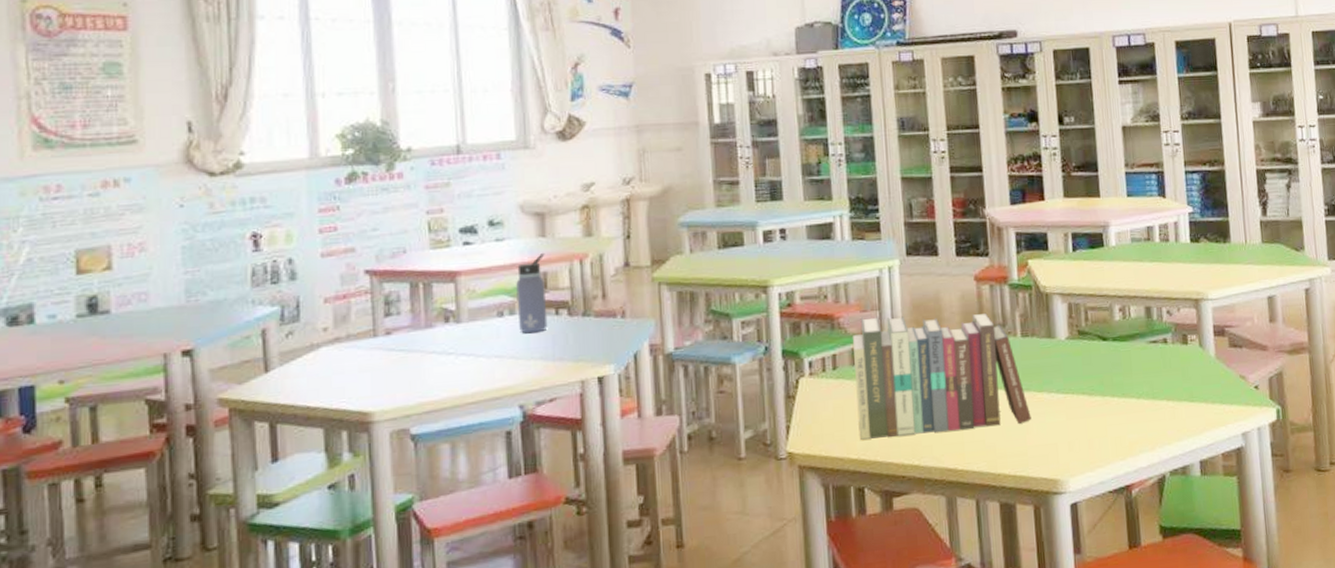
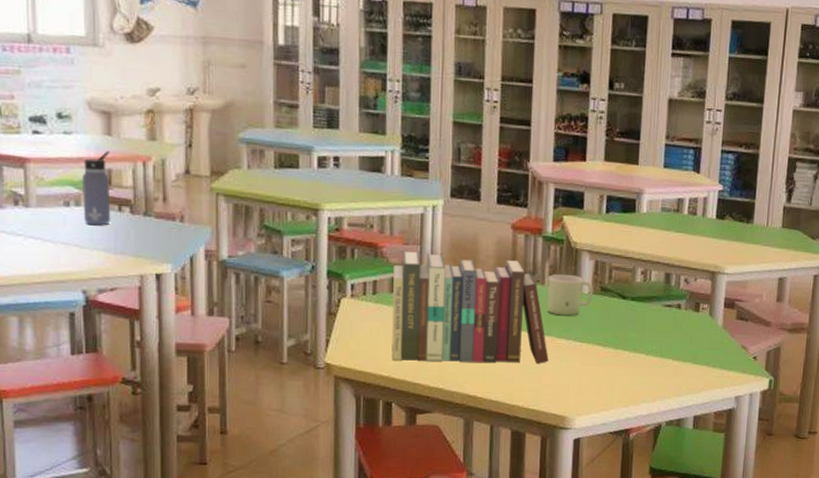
mug: none [1018,322,1072,368] -> present [546,274,594,316]

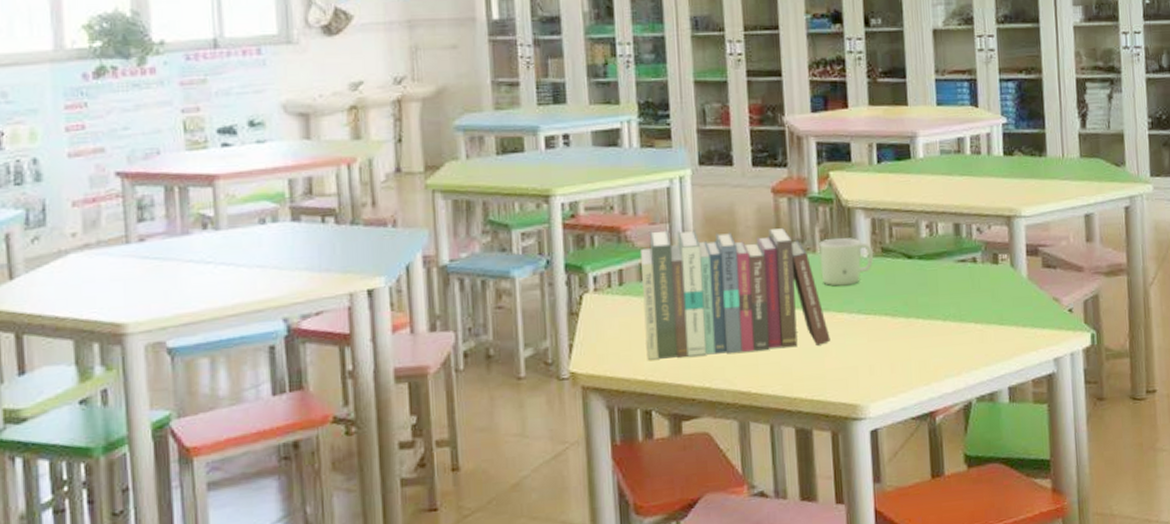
water bottle: present [82,151,111,226] -> none [279,157,313,242]

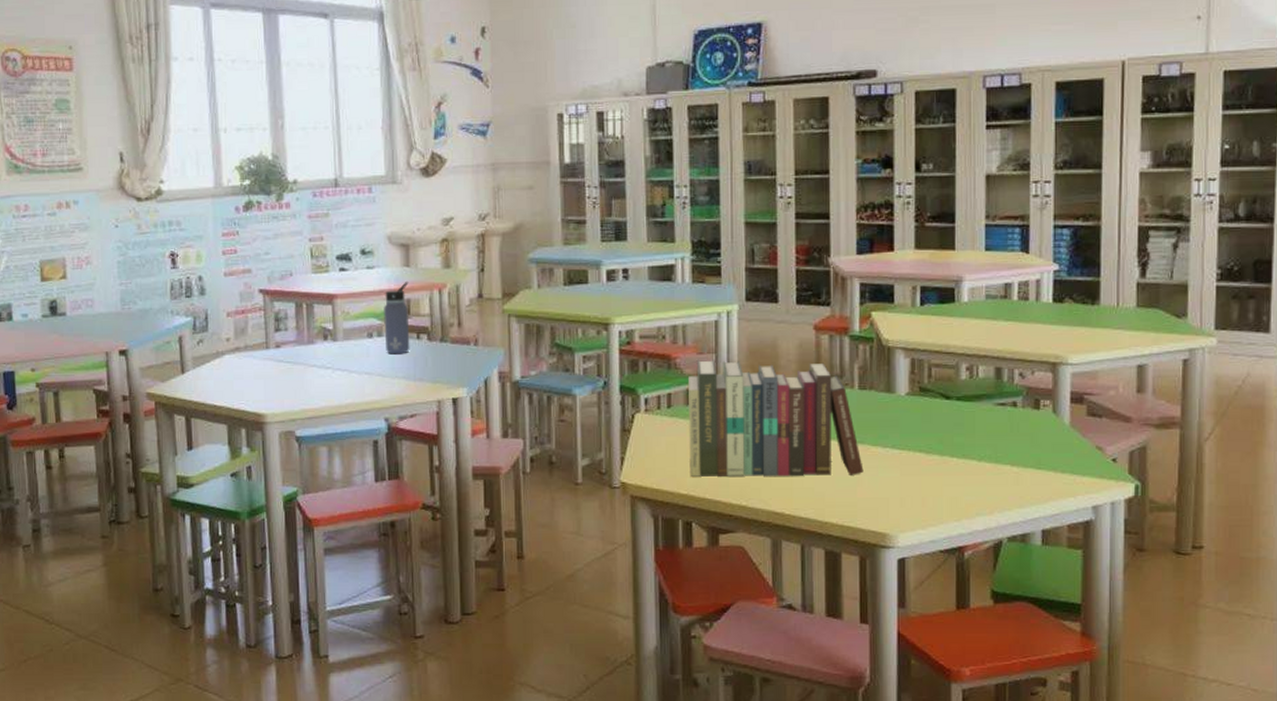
water bottle: none [279,157,313,242] -> present [384,282,410,354]
mug: present [818,238,874,286] -> none [856,376,912,421]

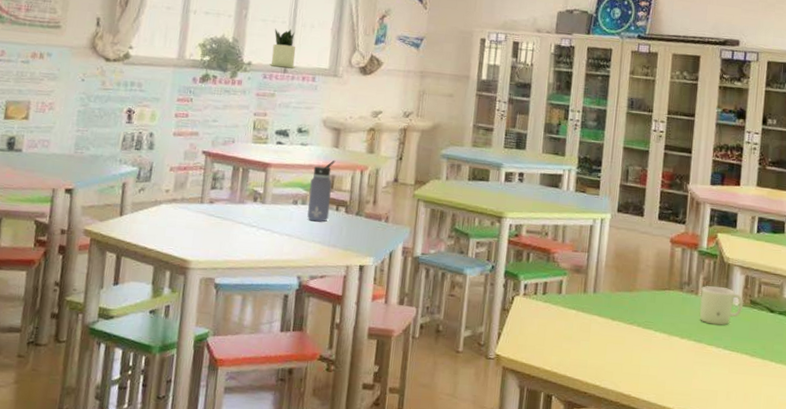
planter: none [317,134,348,183] -> present [269,28,296,70]
books: present [688,359,864,477] -> none [555,256,699,369]
mug: none [856,376,912,421] -> present [699,286,744,326]

